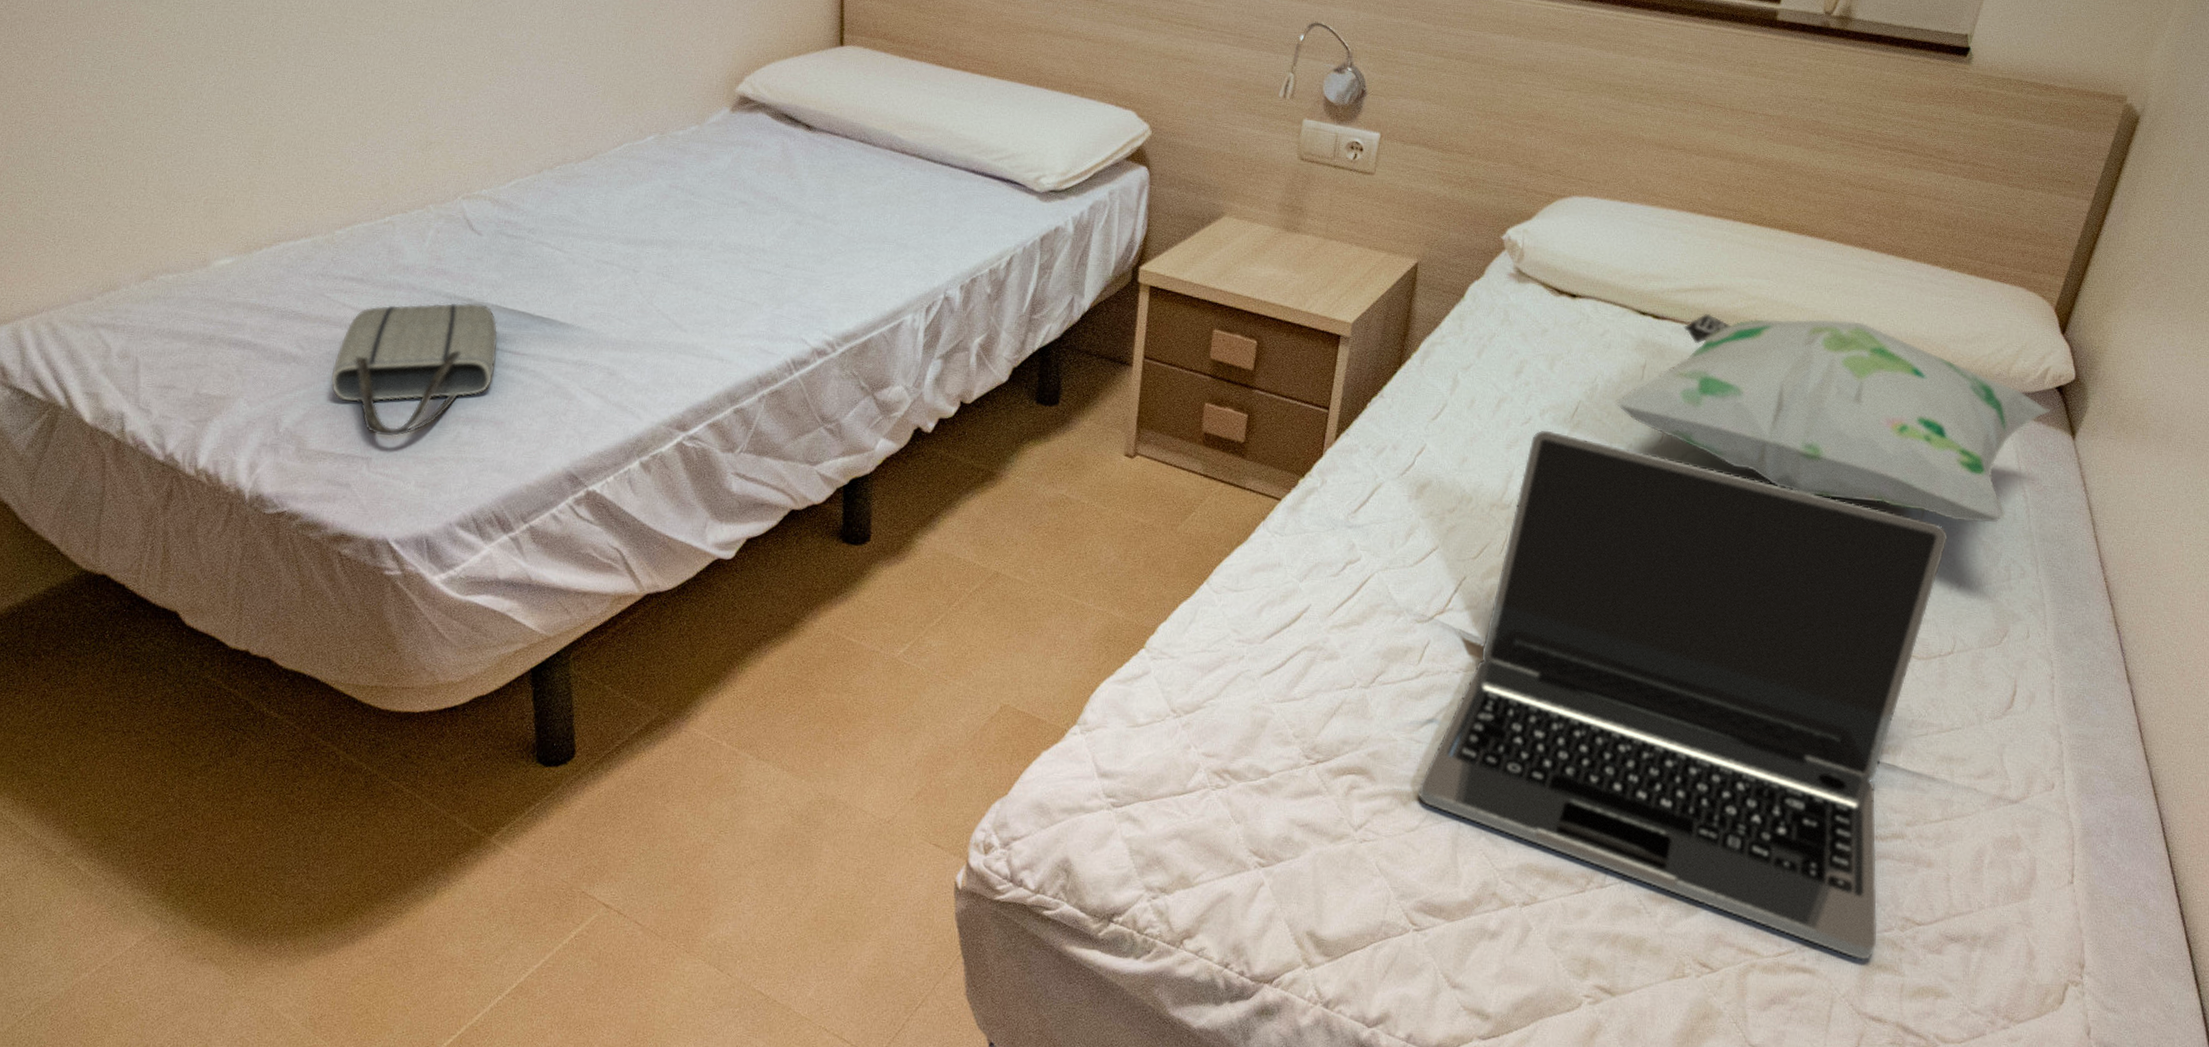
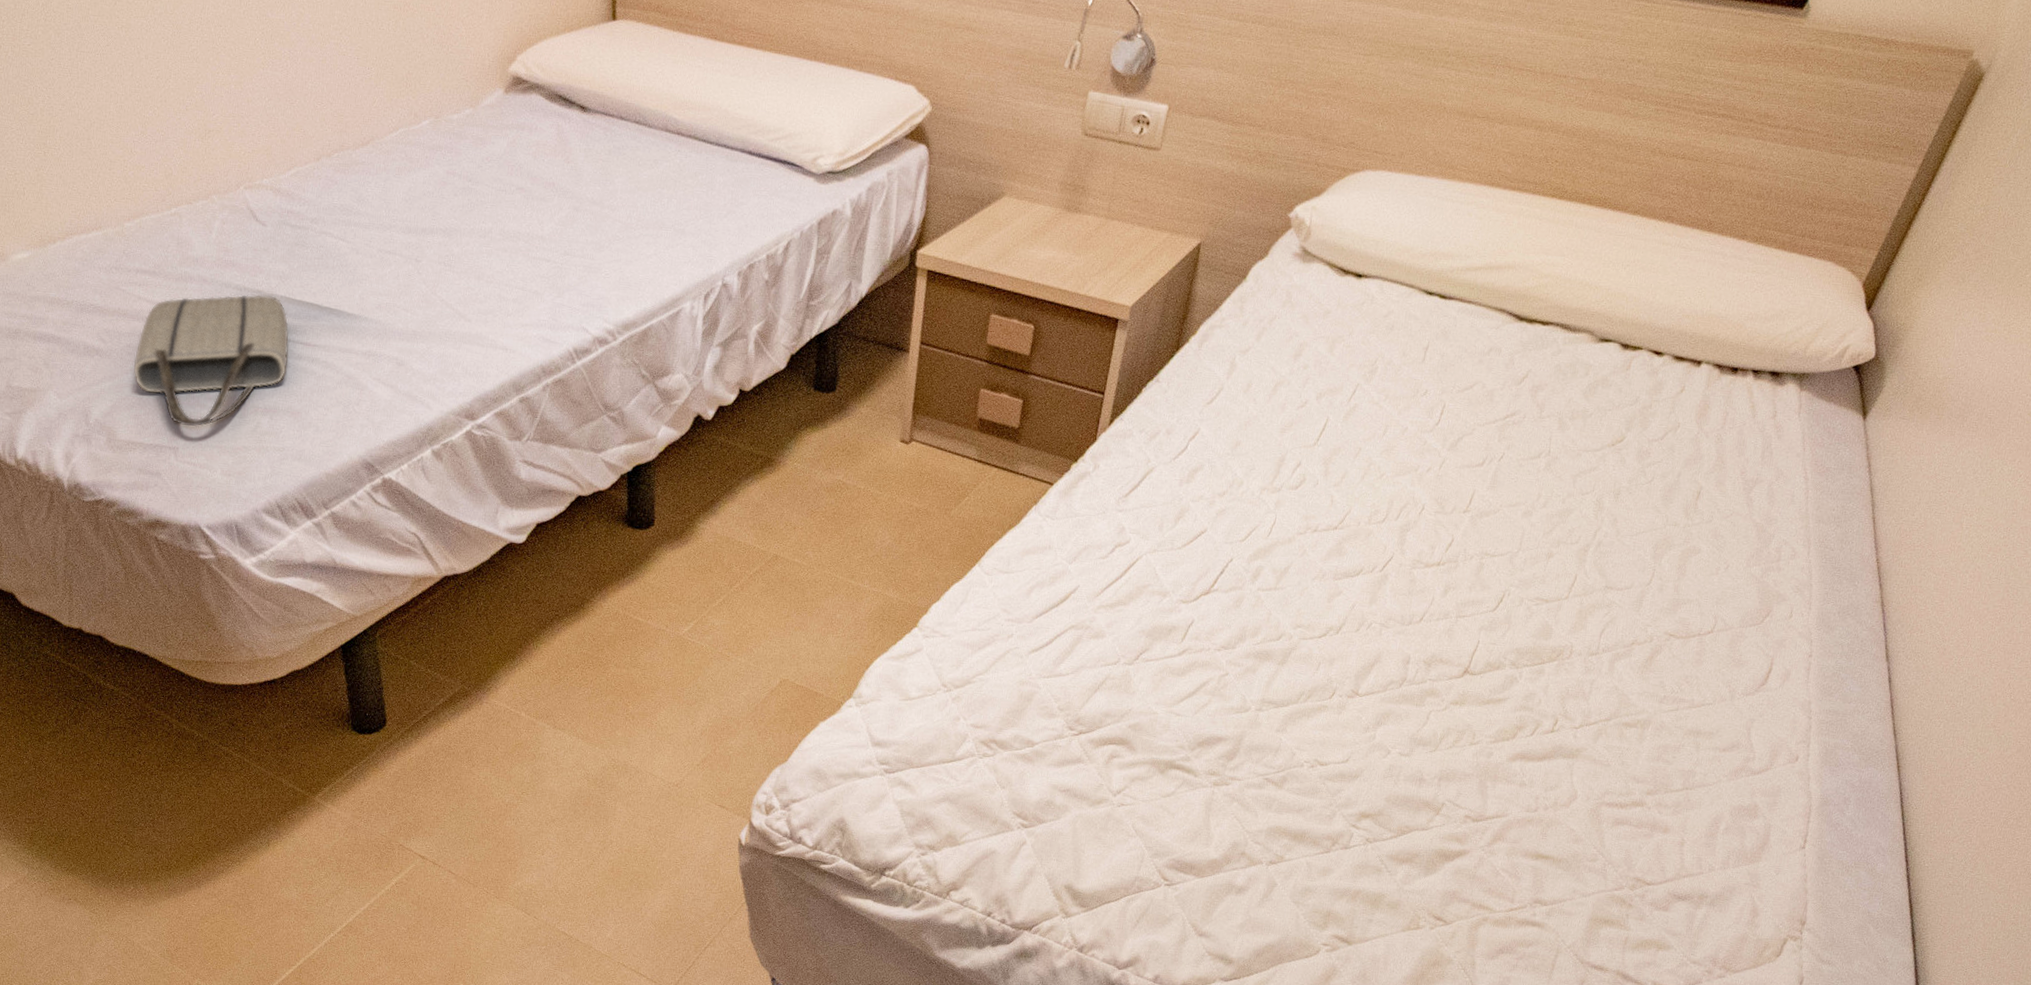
laptop: present [1418,429,1949,961] -> none [1176,413,1722,916]
decorative pillow: present [1613,313,2051,523] -> none [1392,292,1845,505]

